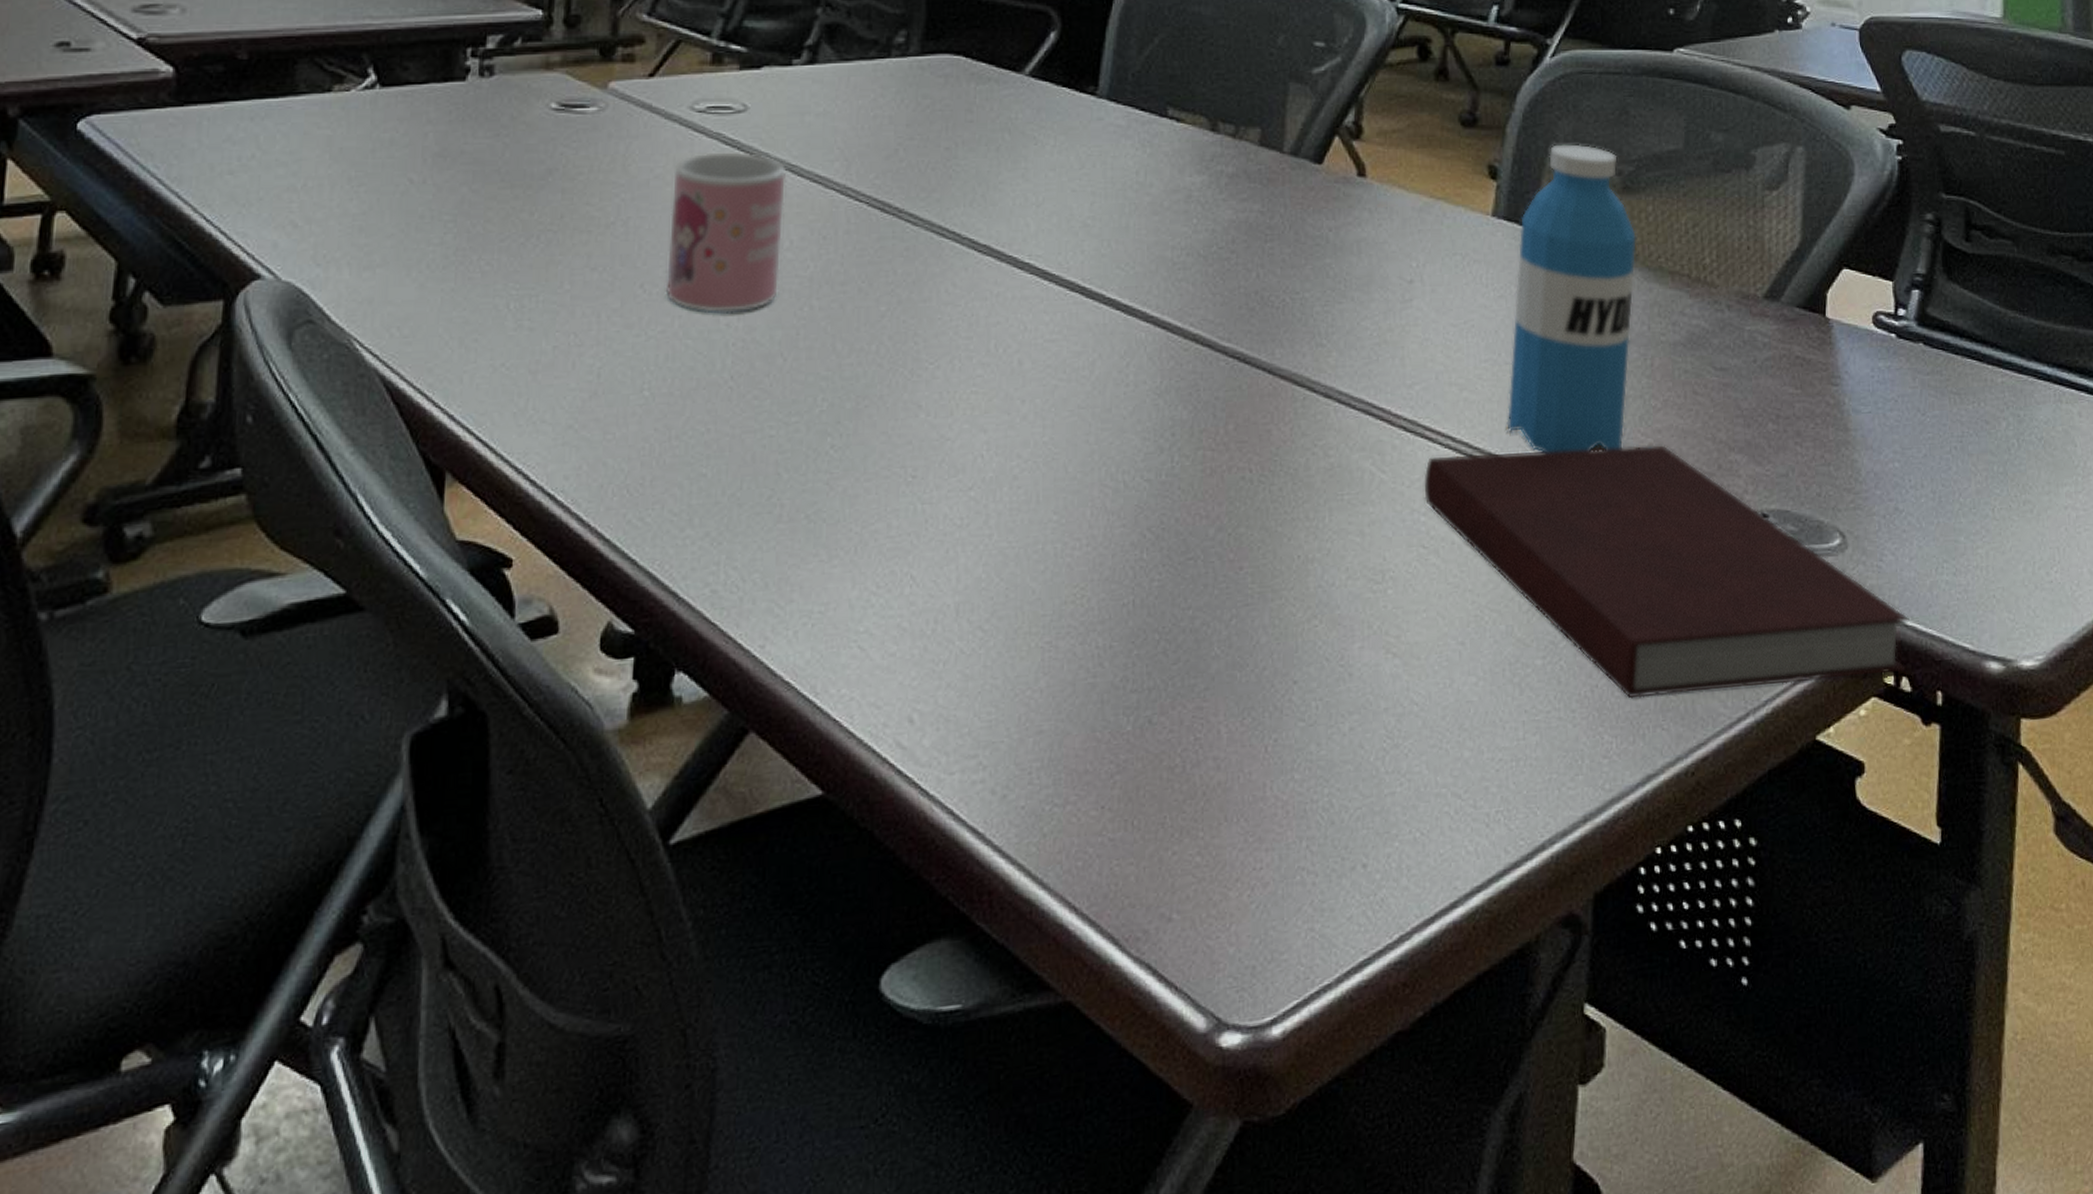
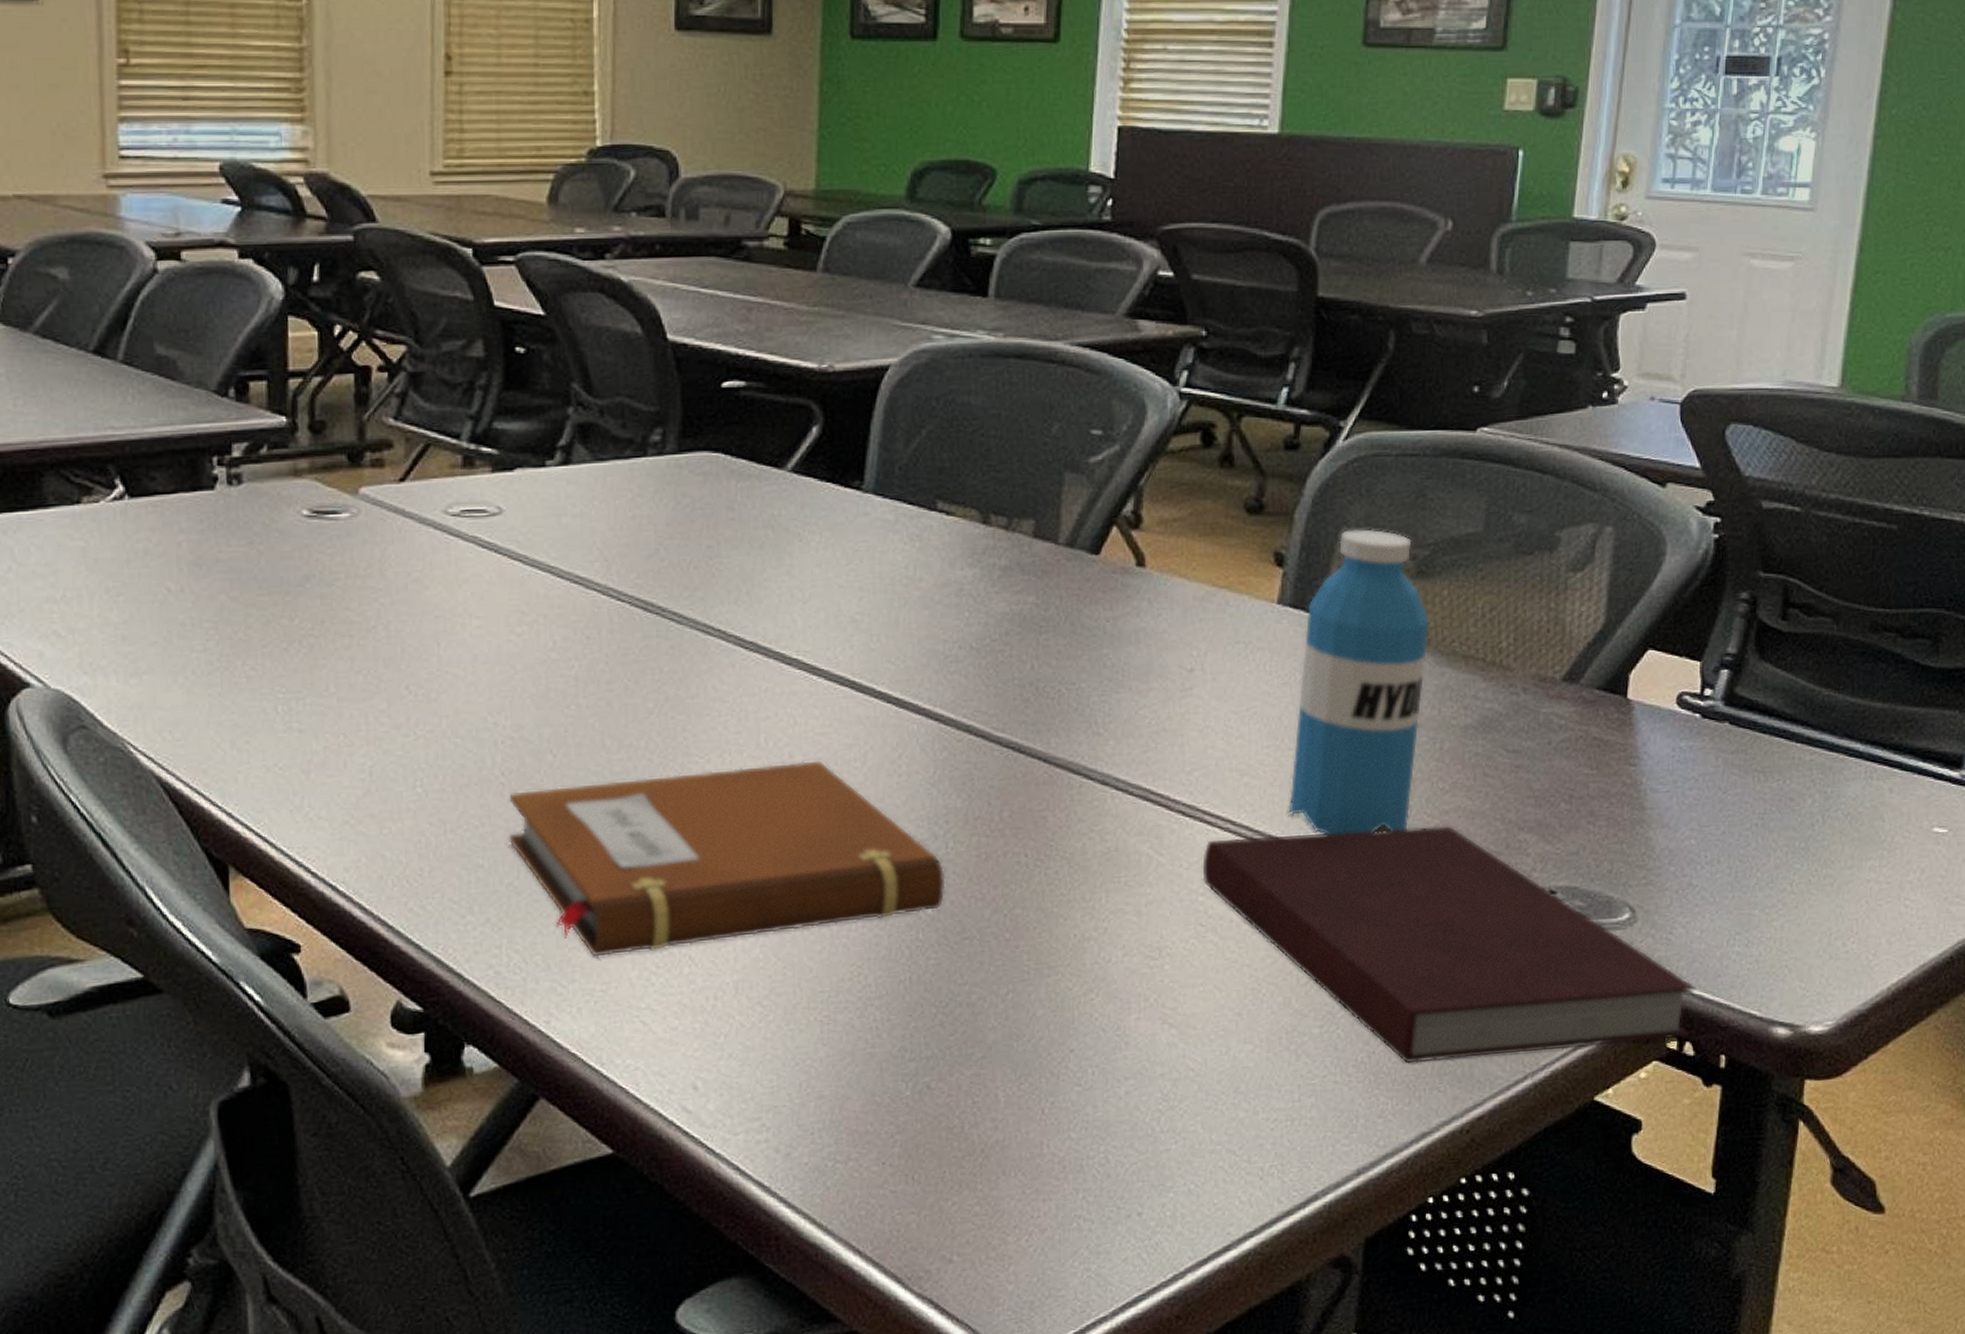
mug: present [666,152,787,313] -> none [431,554,546,712]
notebook: none [733,368,1170,575] -> present [508,760,946,957]

